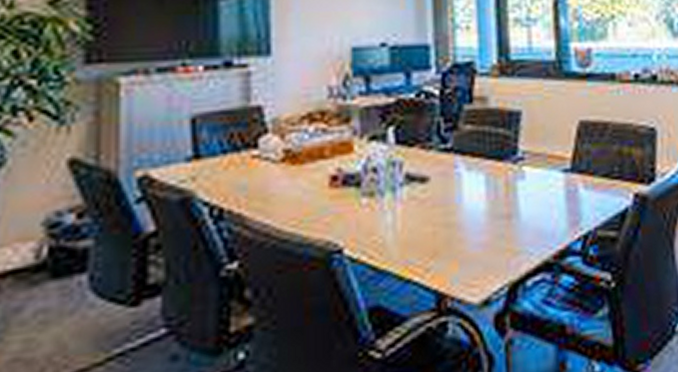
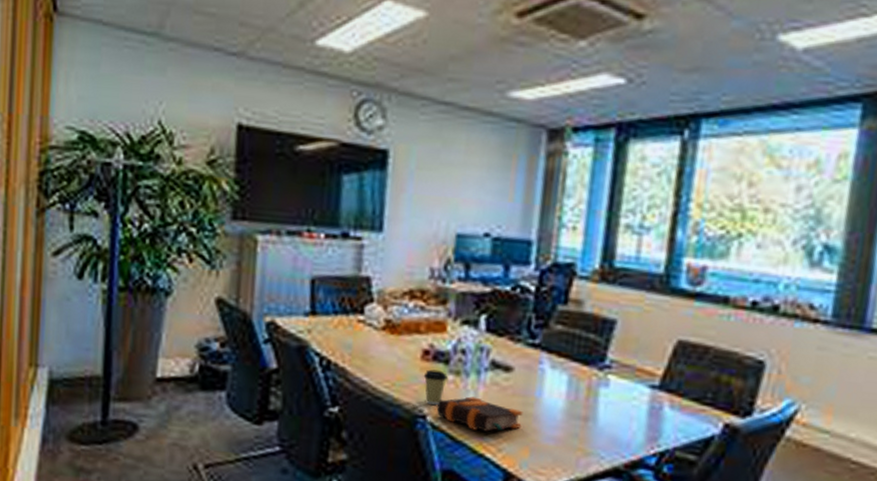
coffee cup: none [334,195,361,235] -> present [423,369,448,405]
bible: none [353,217,446,255] -> present [436,396,523,432]

